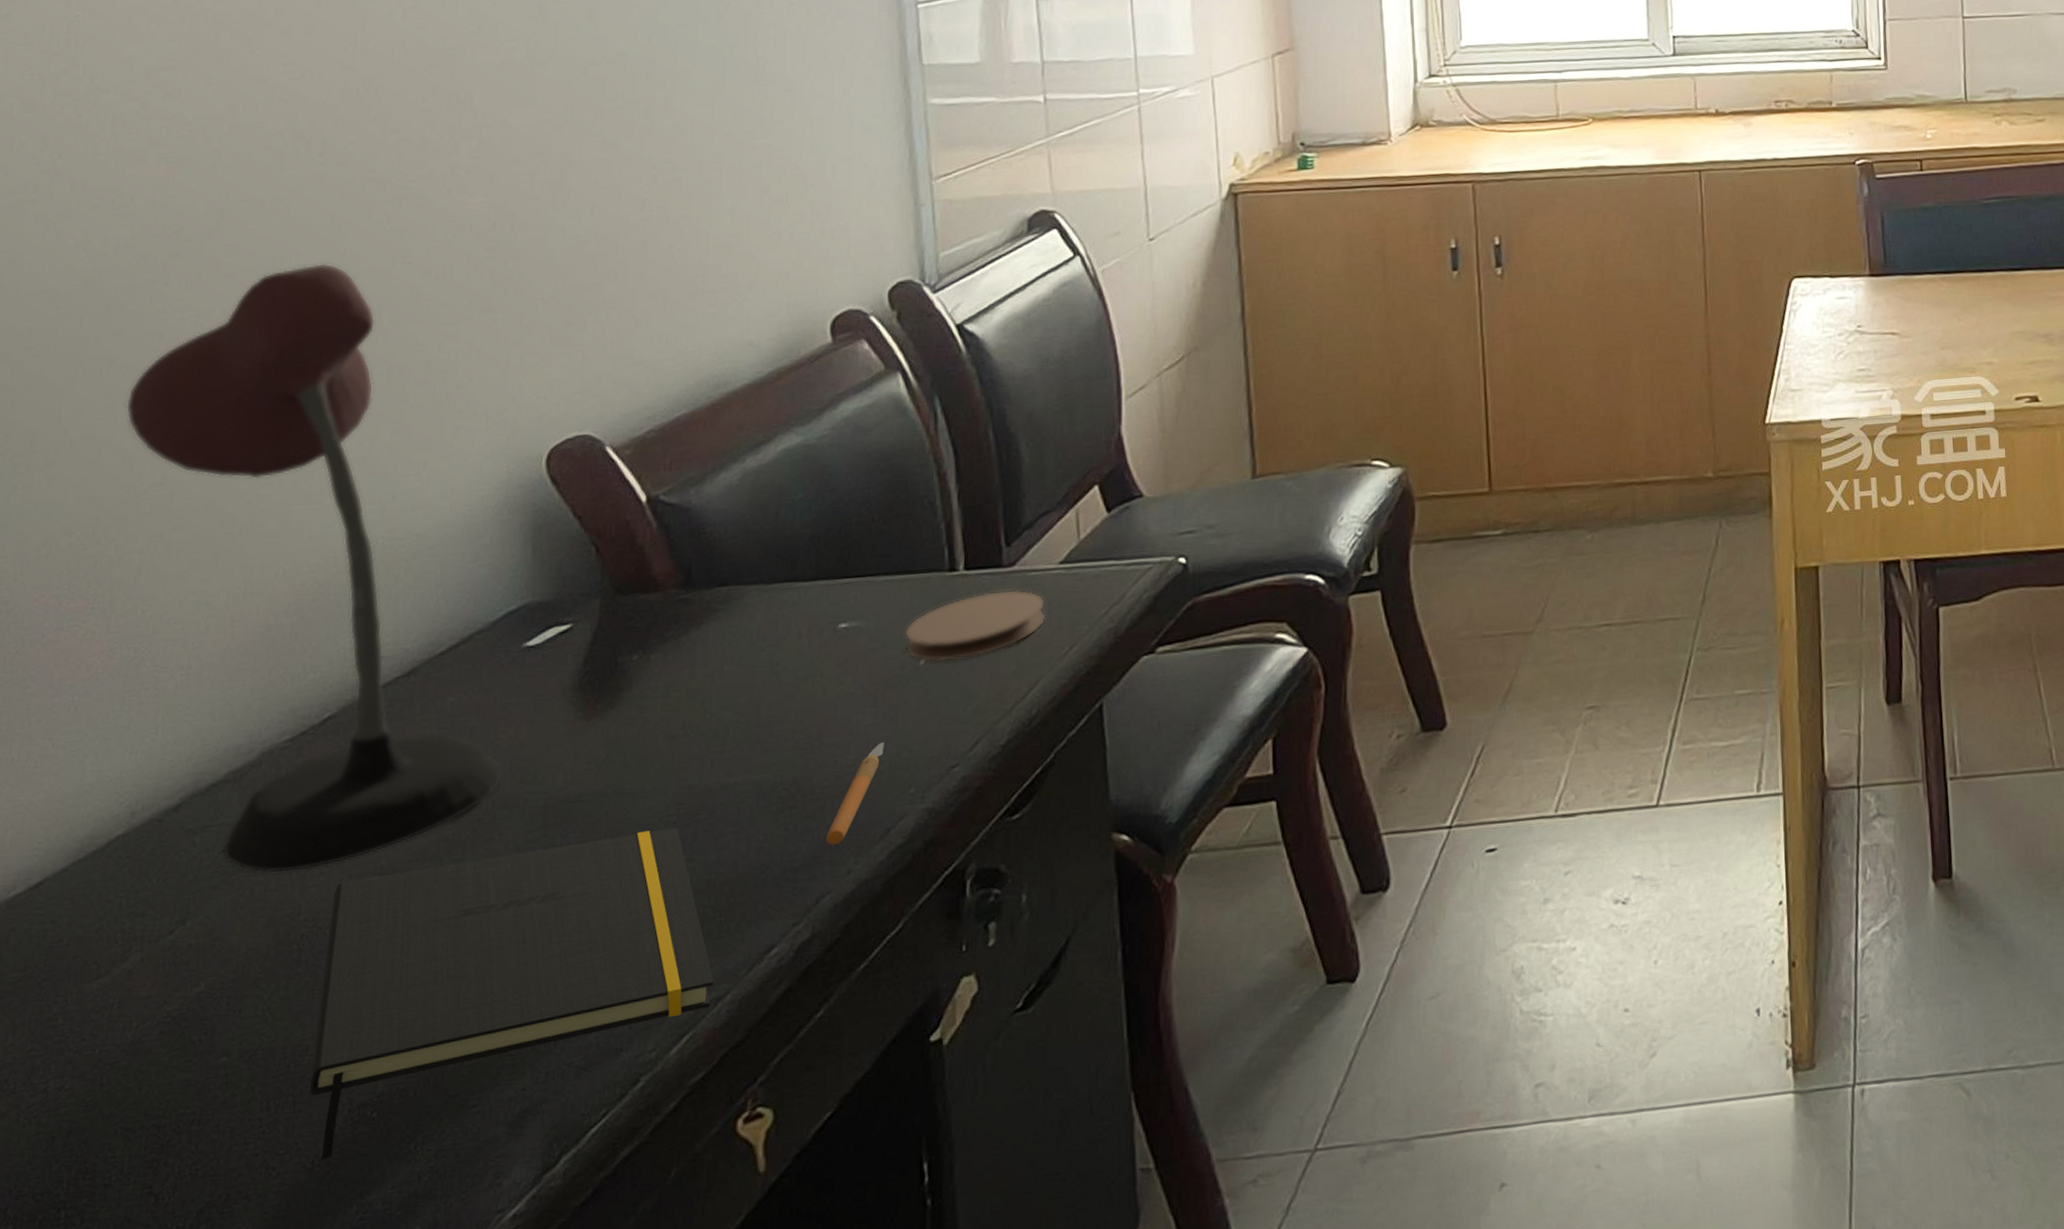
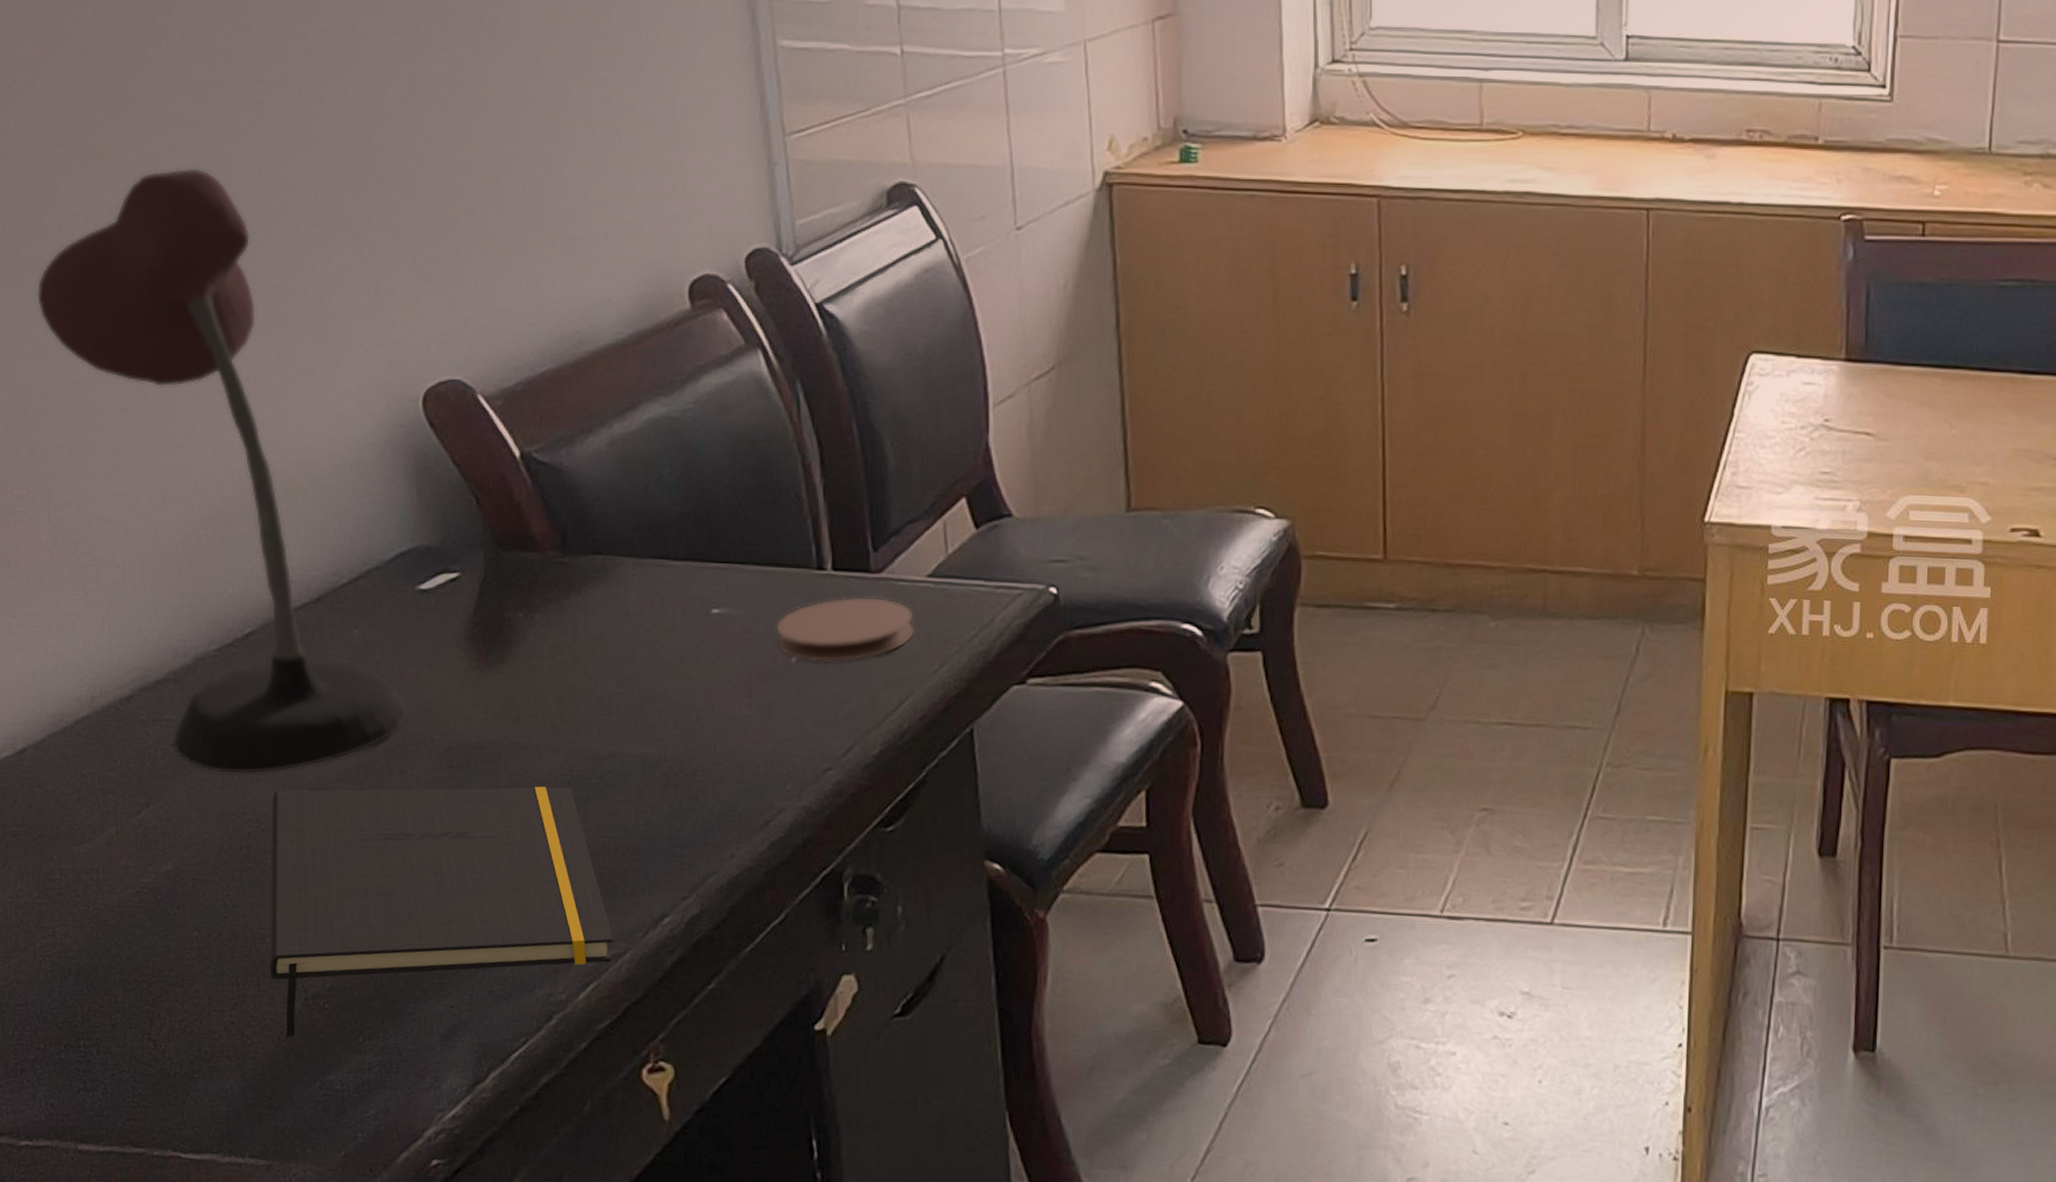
craft knife: present [826,742,884,845] -> none [710,735,761,828]

